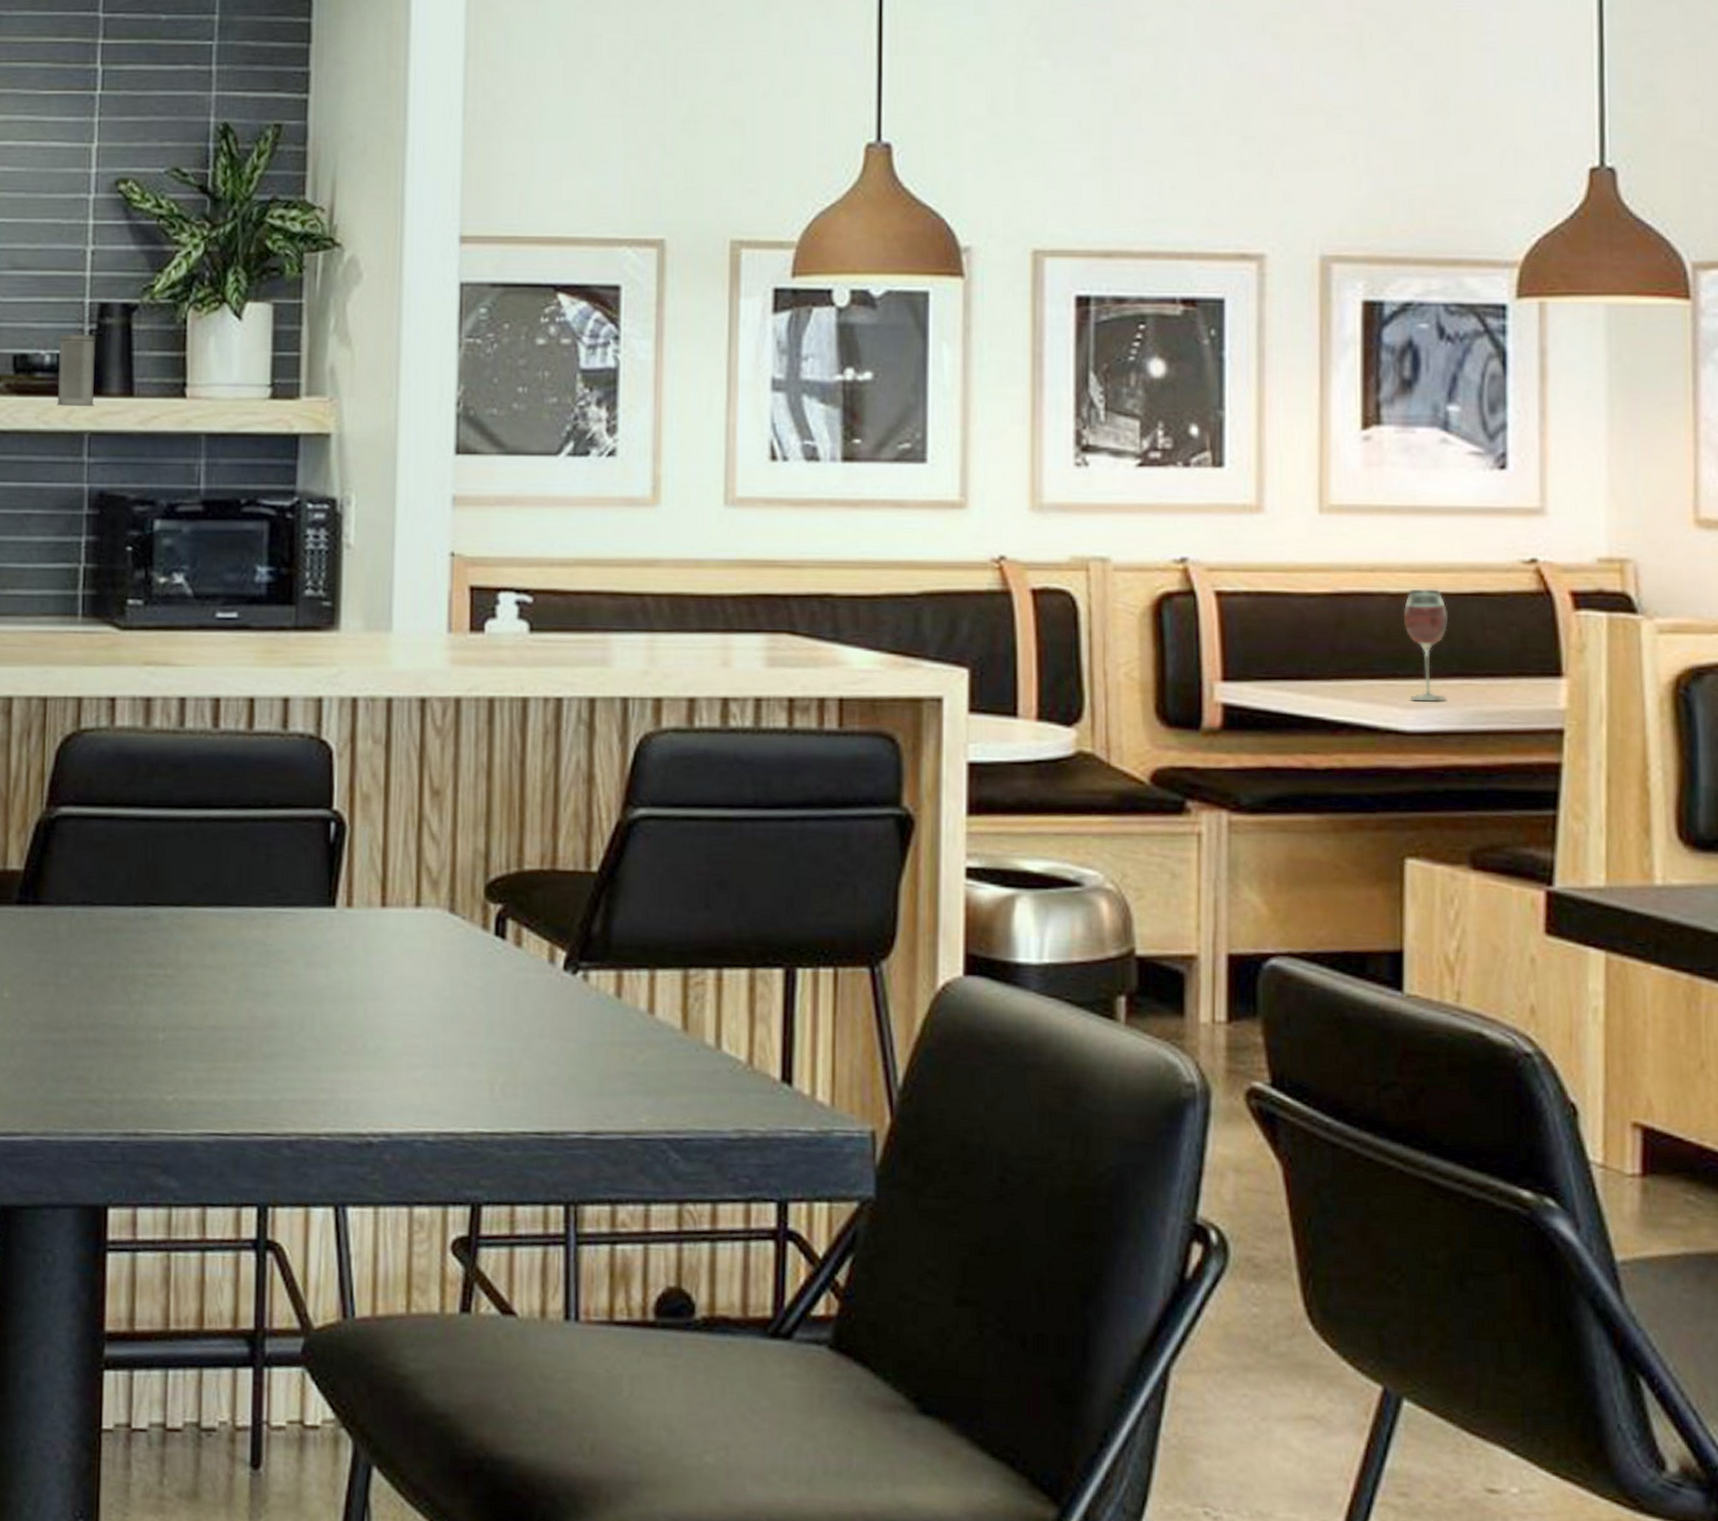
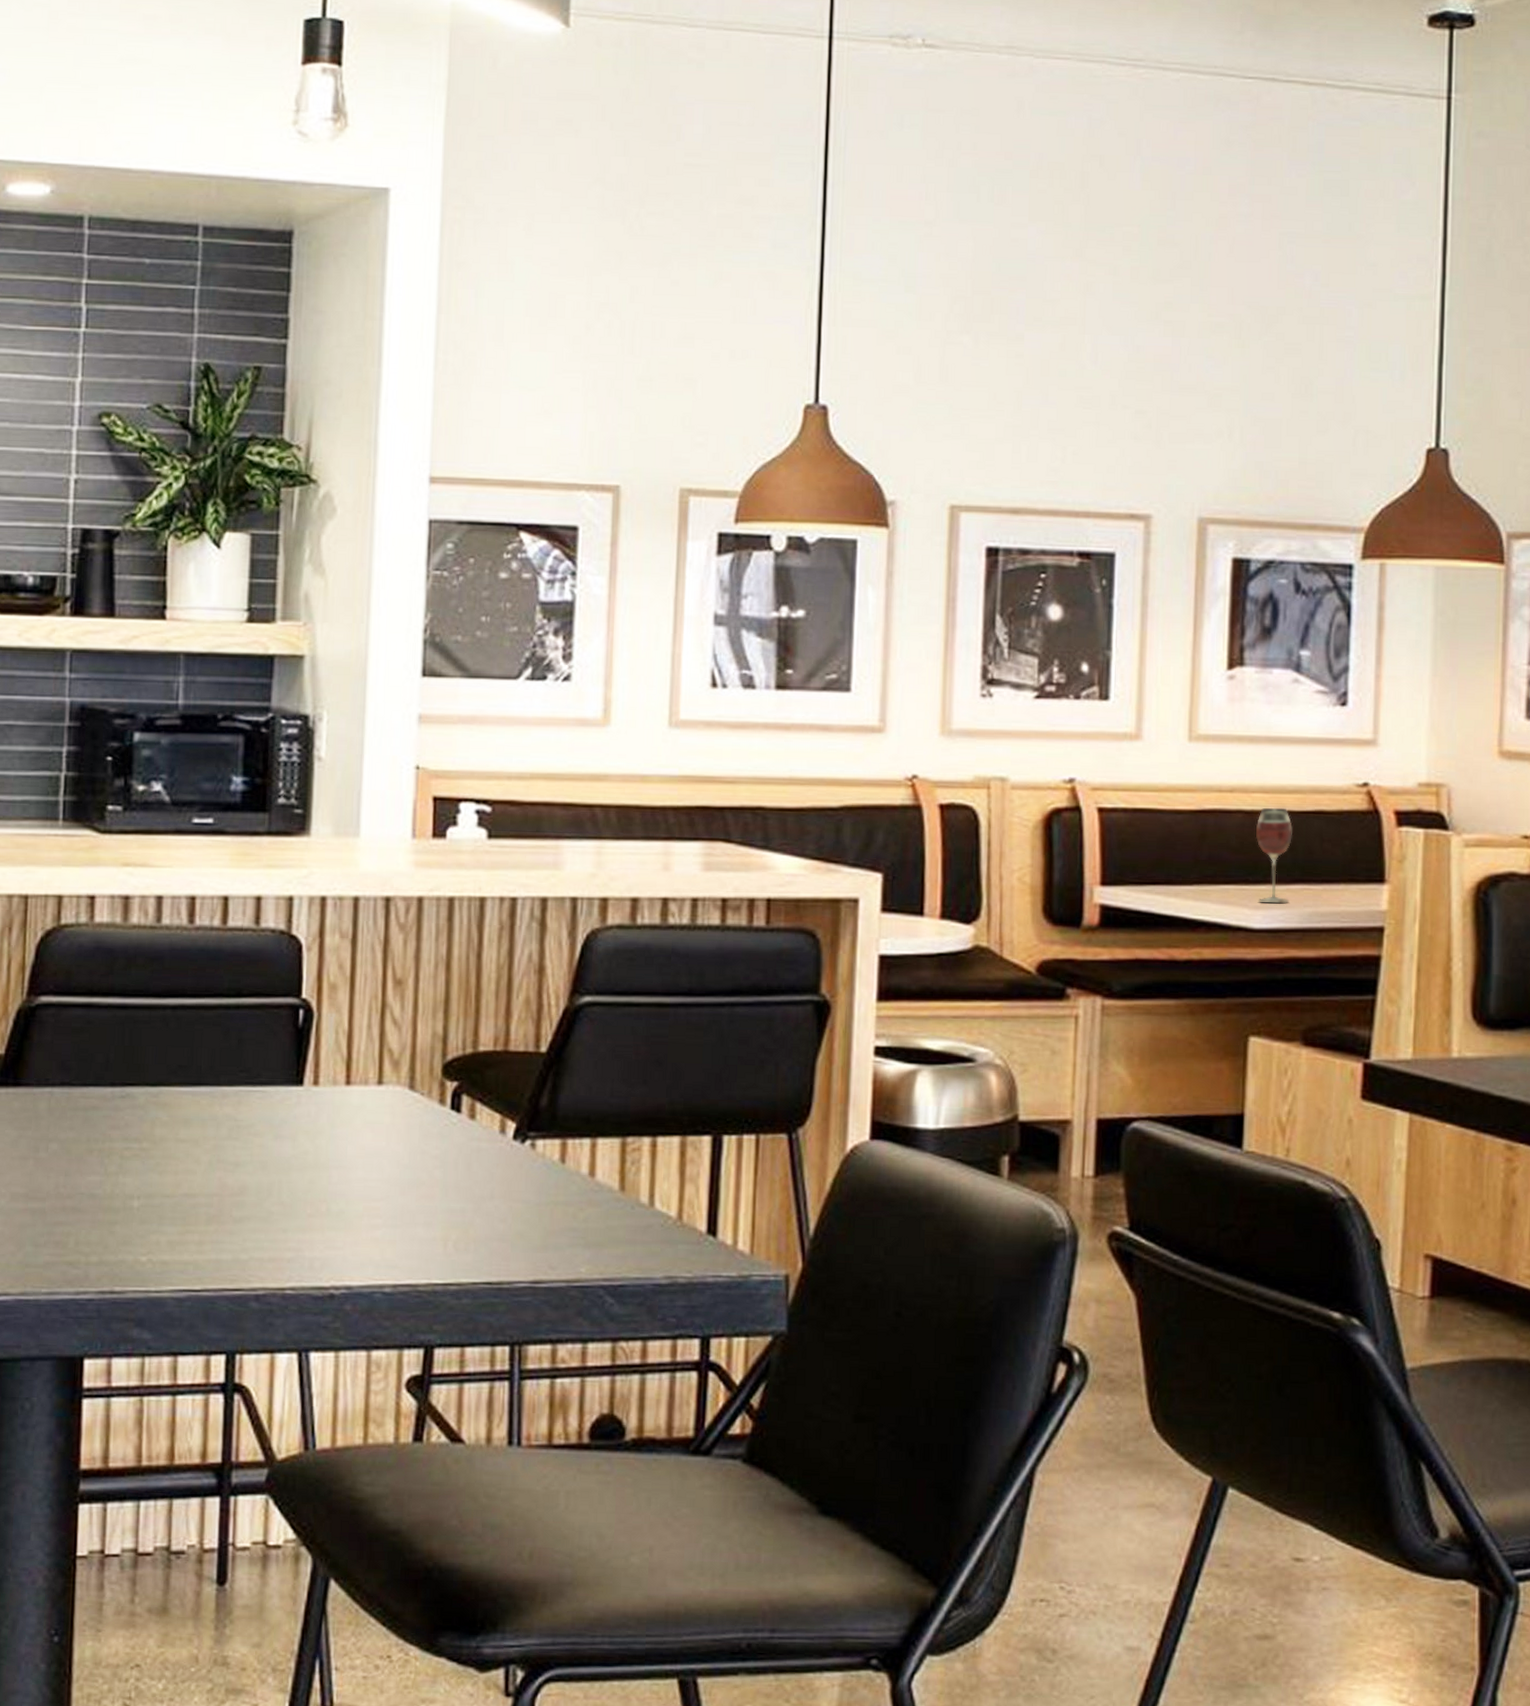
canister: present [57,334,96,406] -> none [39,557,78,625]

